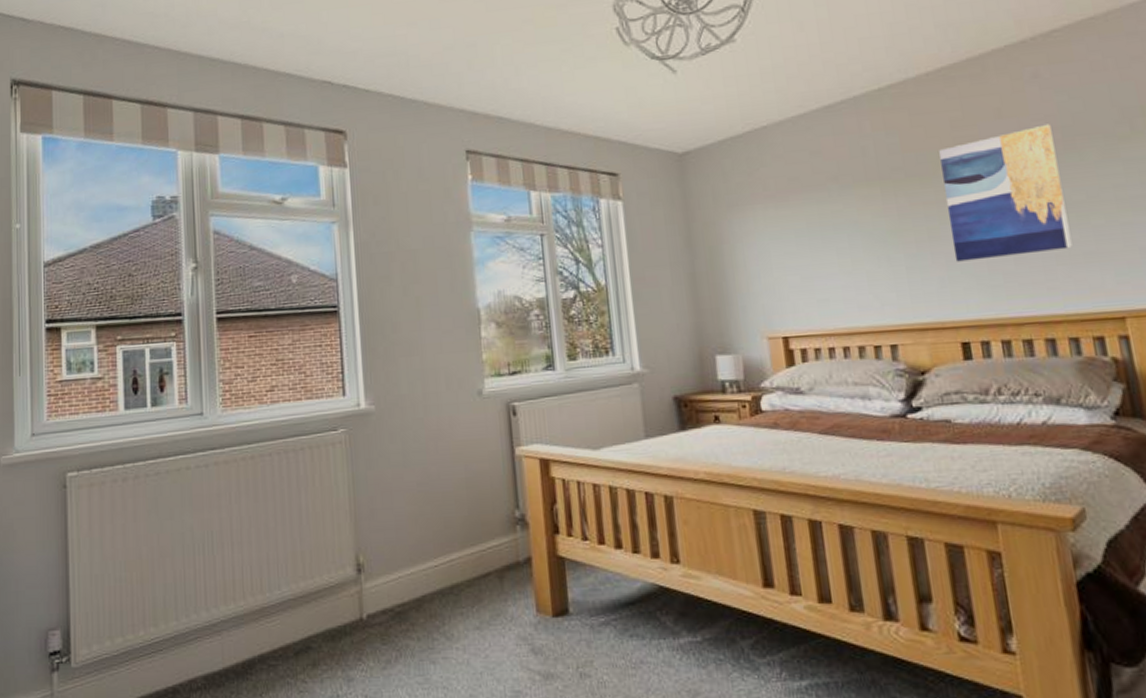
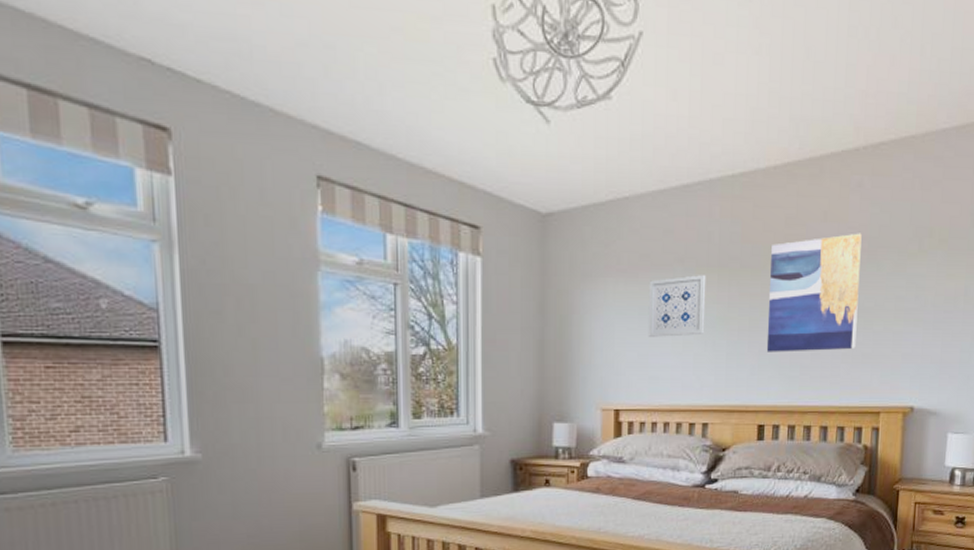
wall art: none [801,190,875,259] -> present [648,275,706,337]

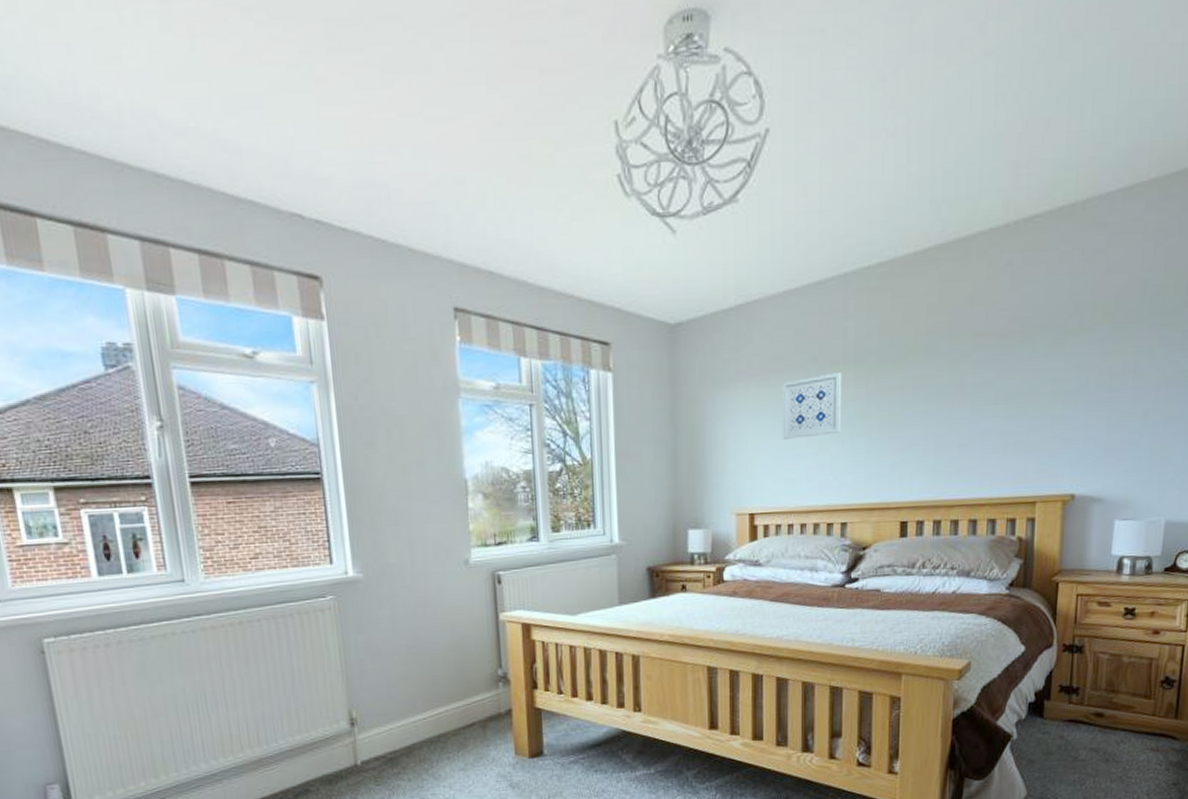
wall art: present [766,233,862,352] -> none [908,314,1013,447]

